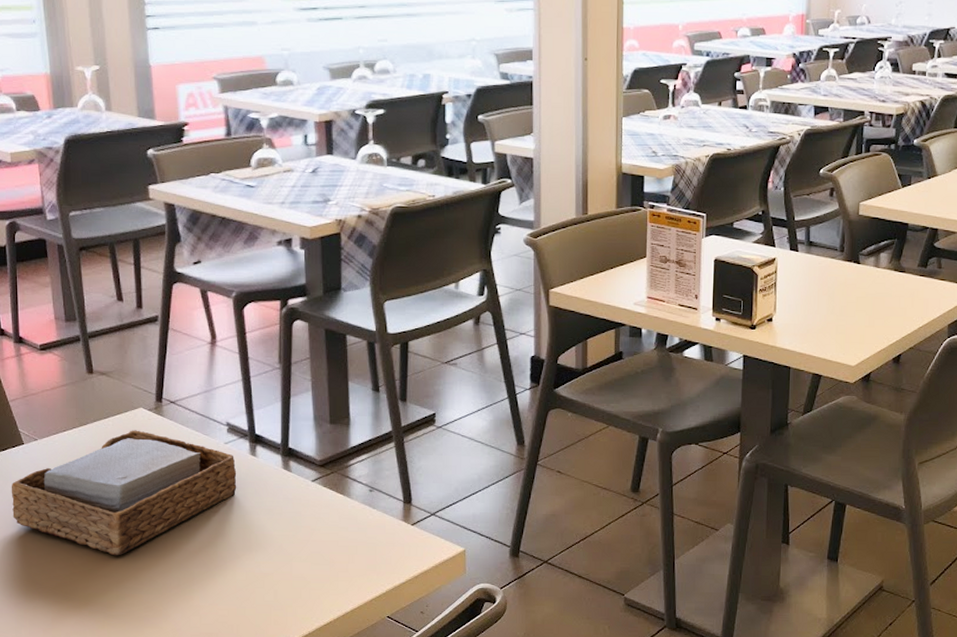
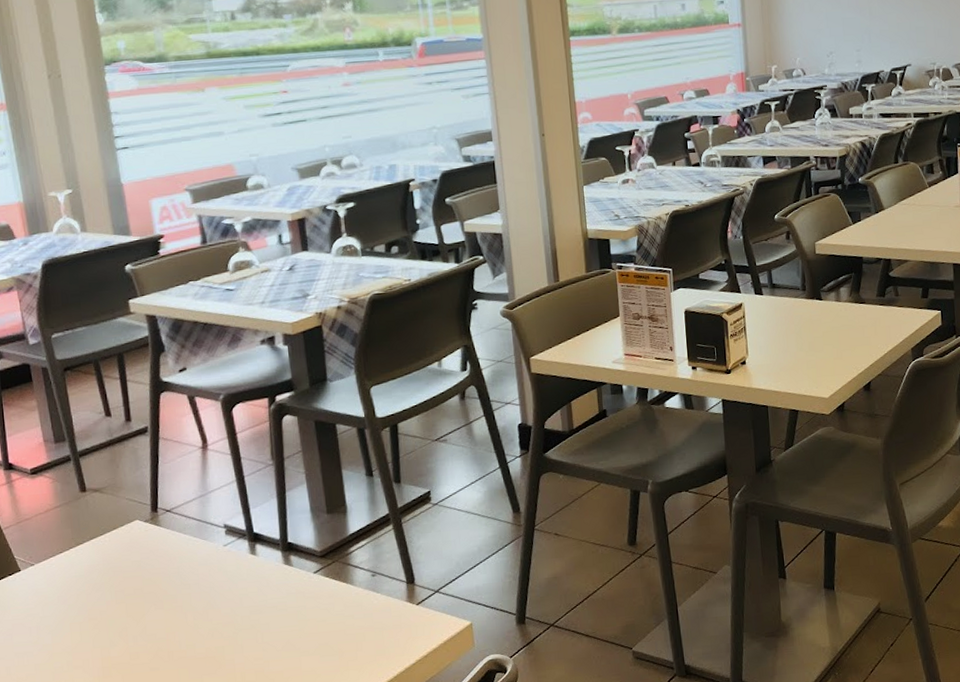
napkin holder: present [11,430,237,556] -> none [10,543,239,673]

